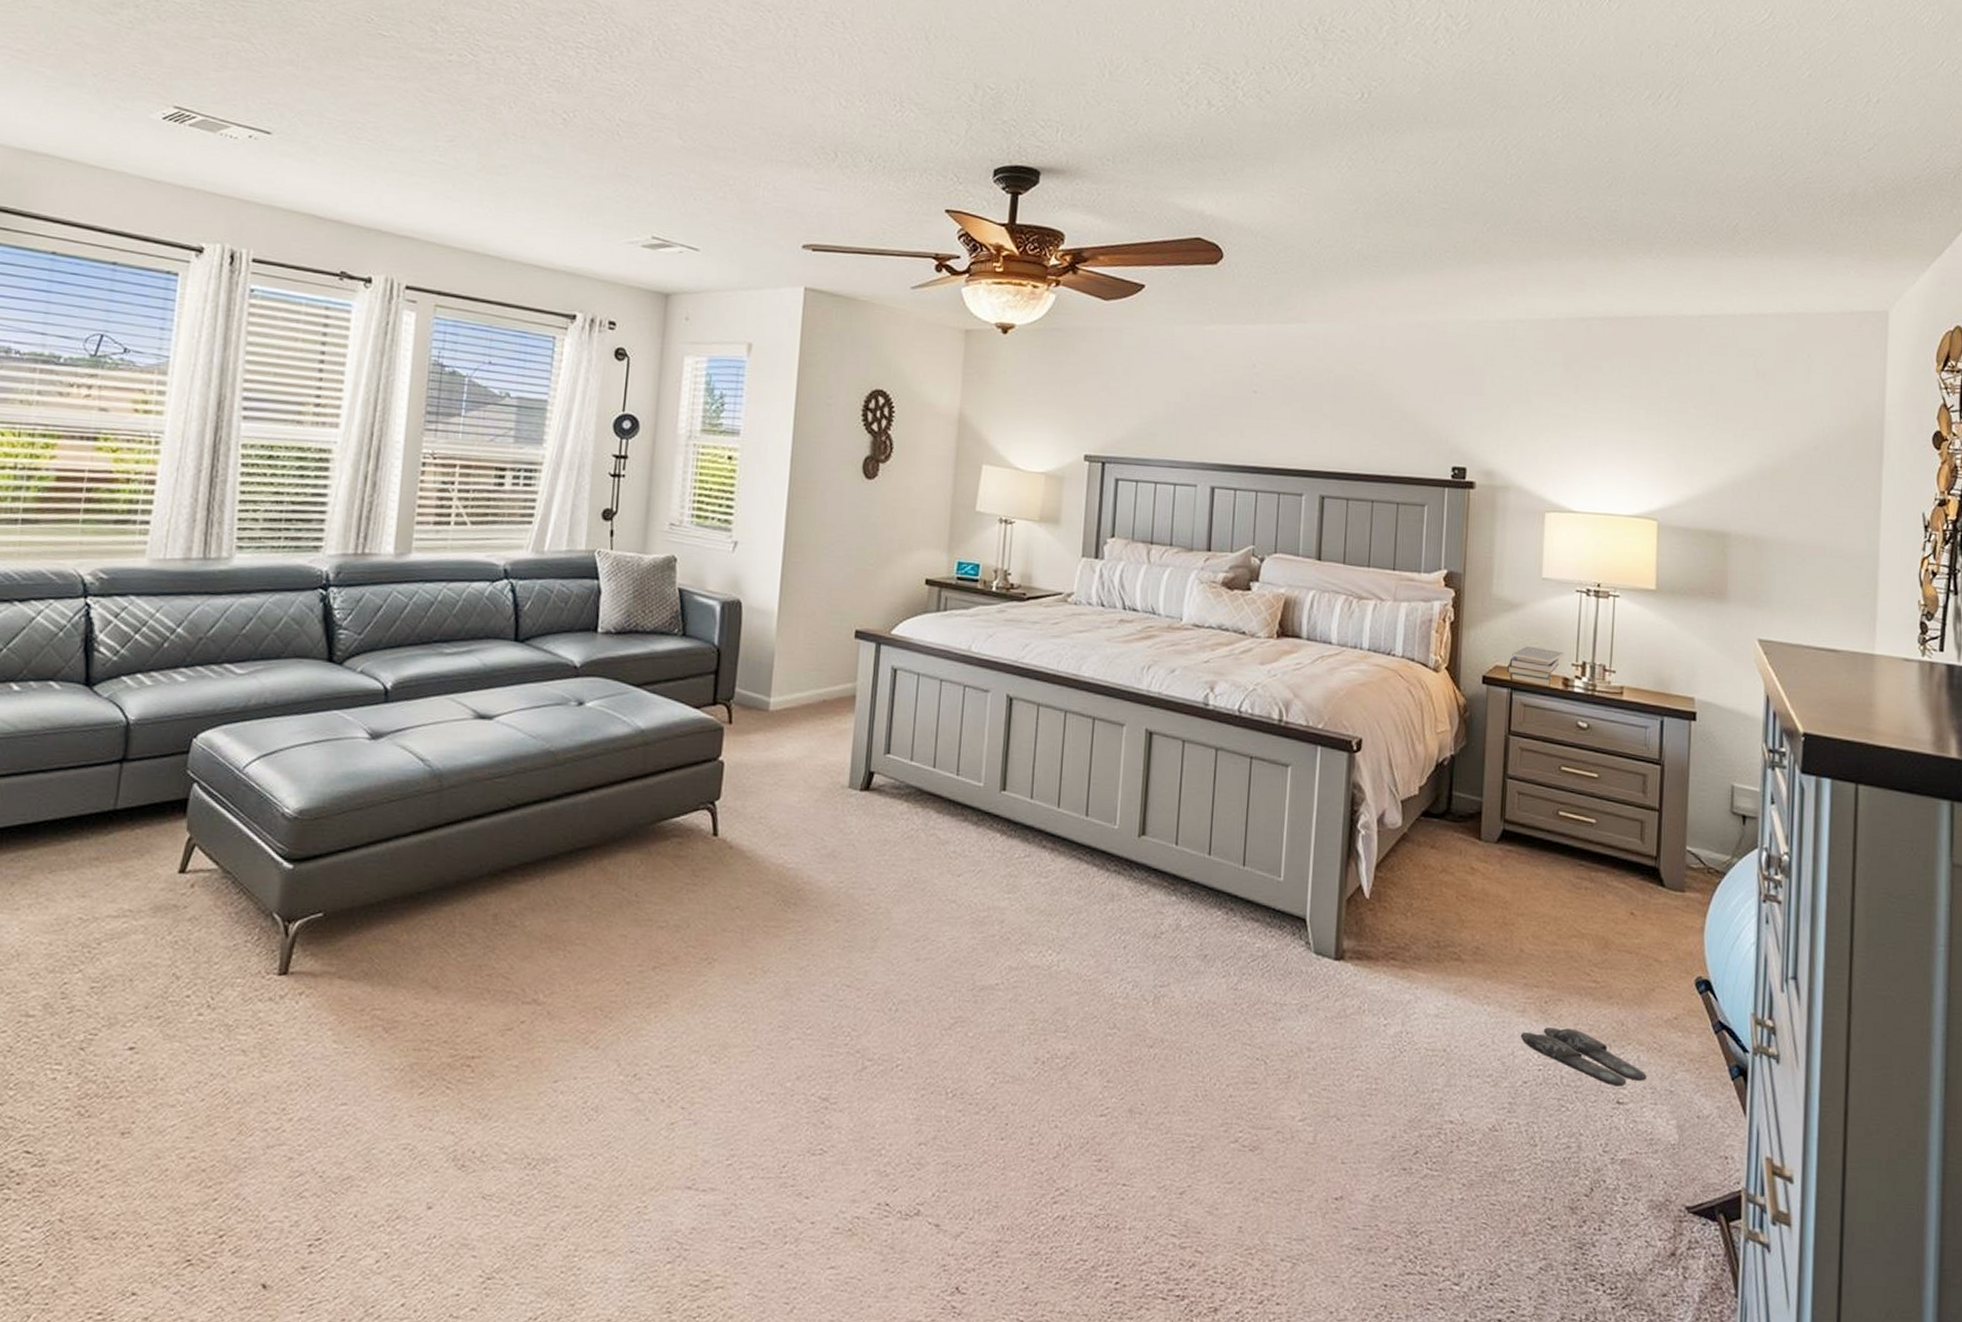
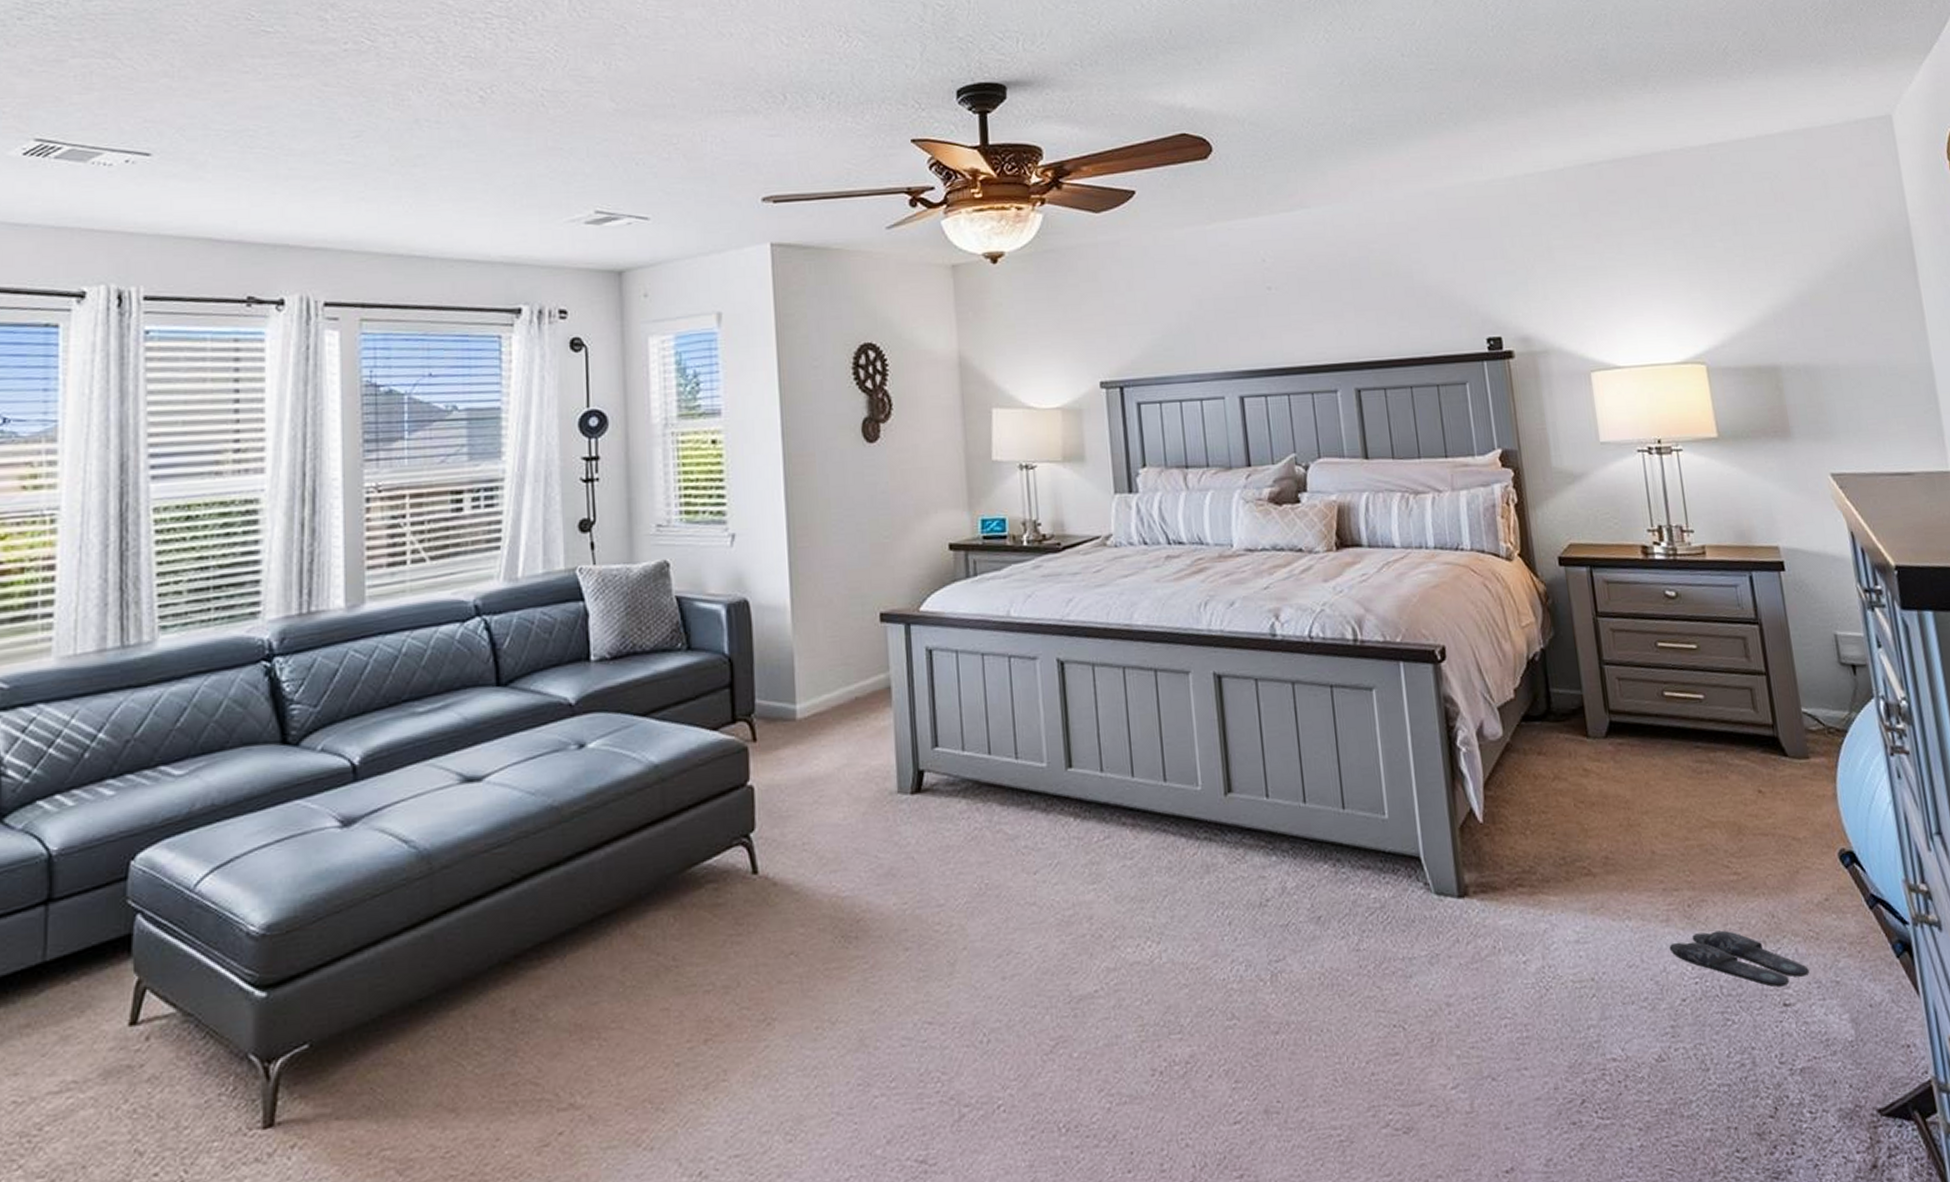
books: present [1506,646,1564,688] -> none [1581,517,1638,560]

